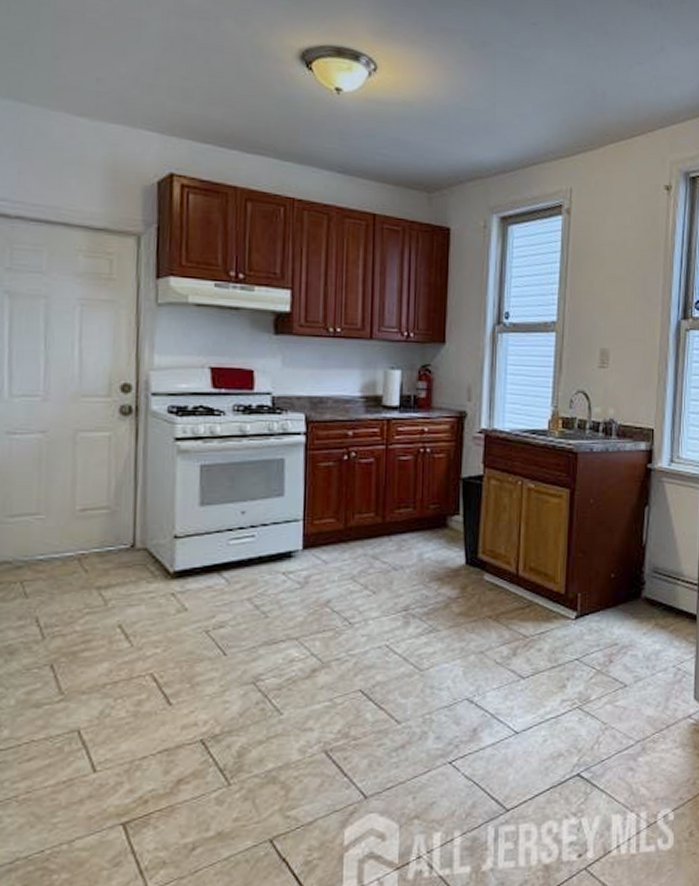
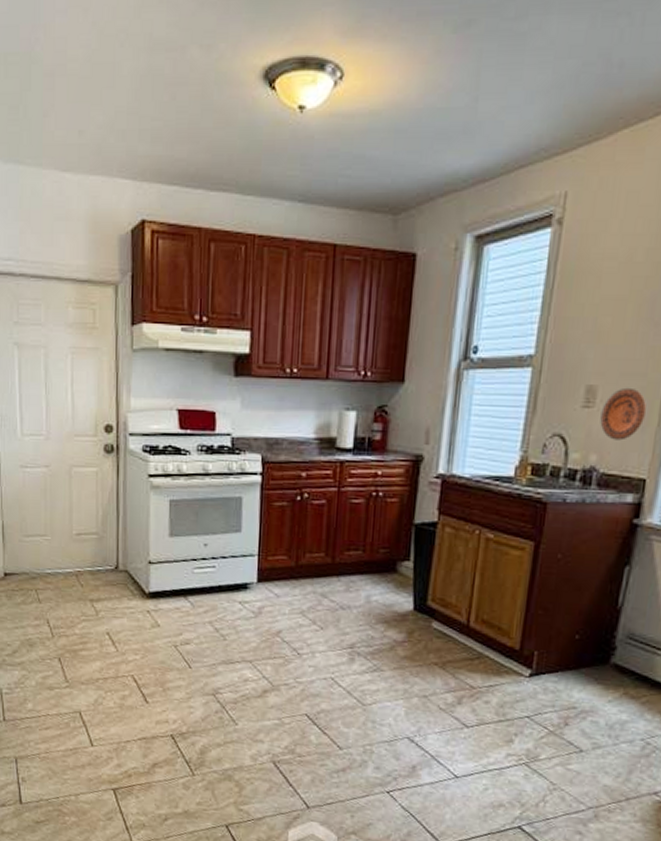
decorative plate: none [614,351,648,396] -> present [600,387,646,441]

